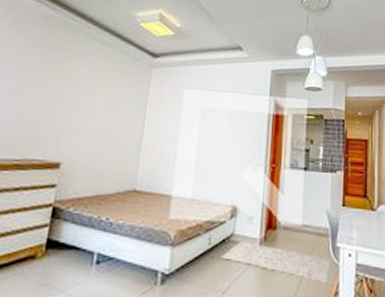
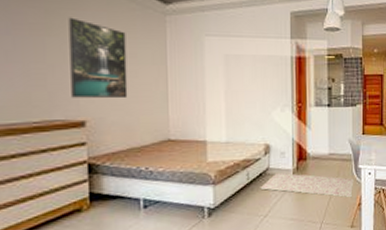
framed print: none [54,65,114,144] -> present [68,17,128,99]

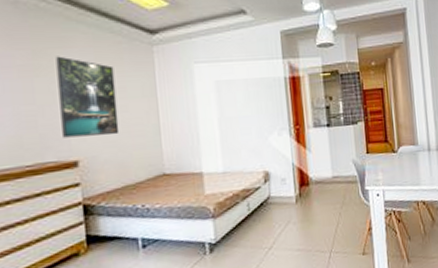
rug: present [260,172,354,198] -> none [262,200,362,223]

